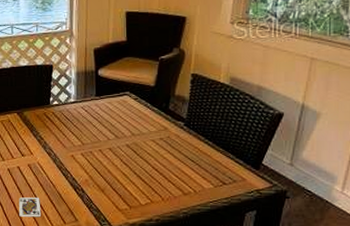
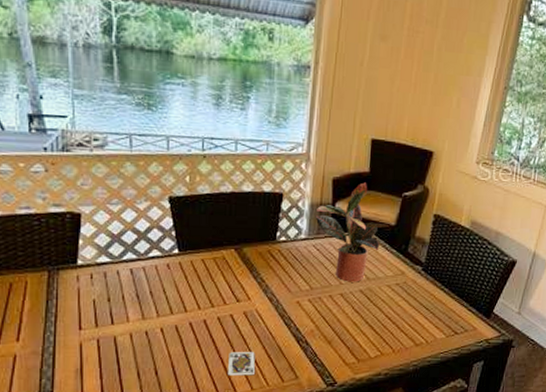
potted plant: none [81,50,149,138] -> present [315,182,390,282]

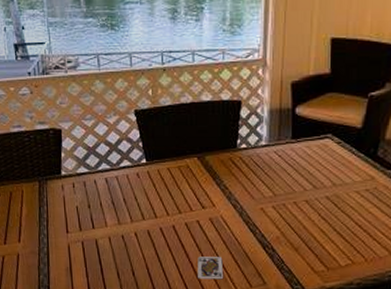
potted plant: present [315,182,390,282] -> none [275,84,355,189]

